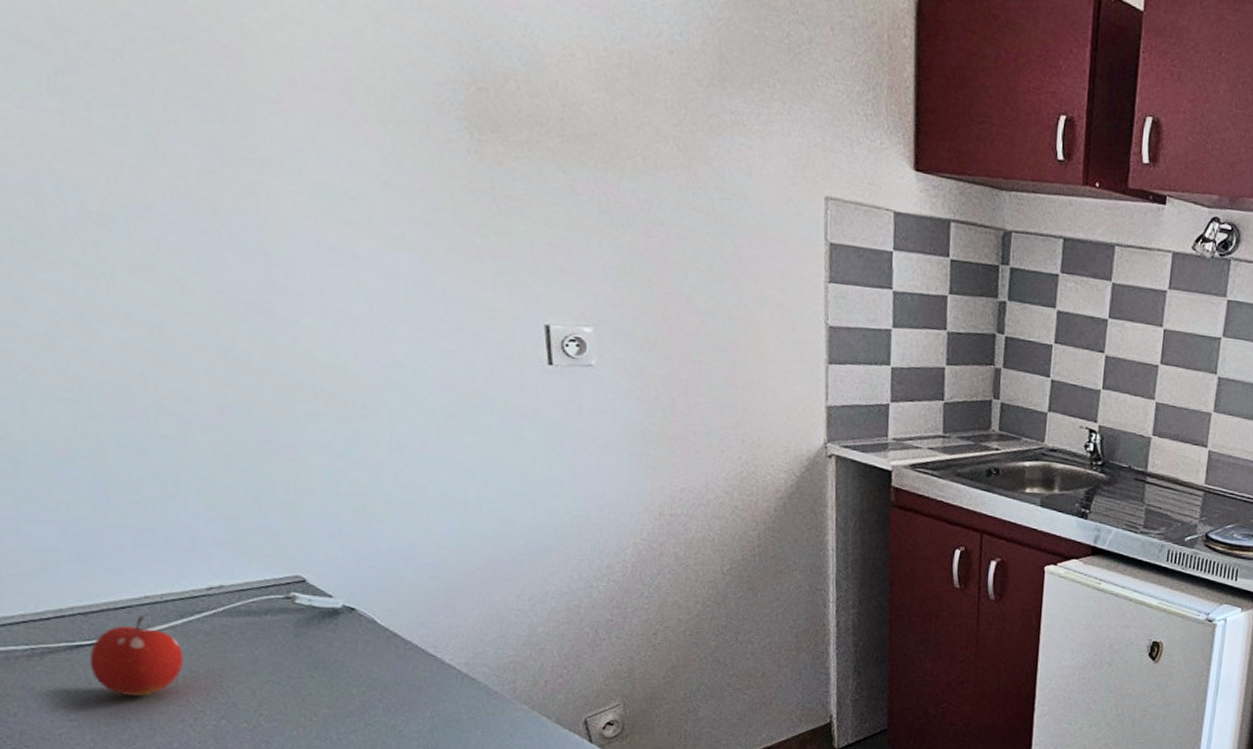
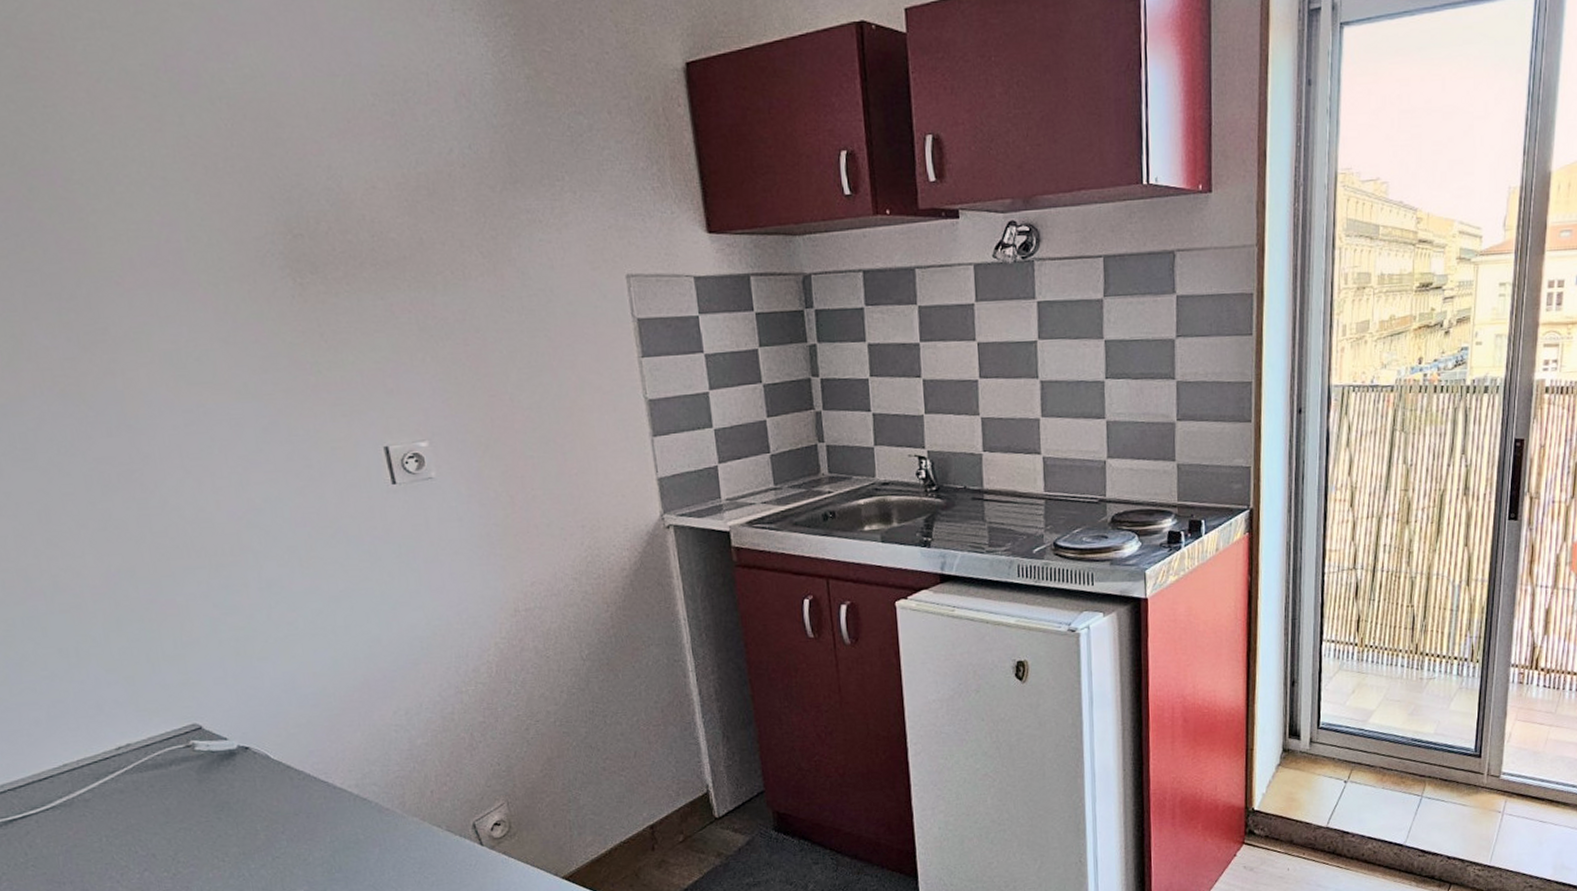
fruit: present [89,615,184,696] -> none [22,783,105,861]

